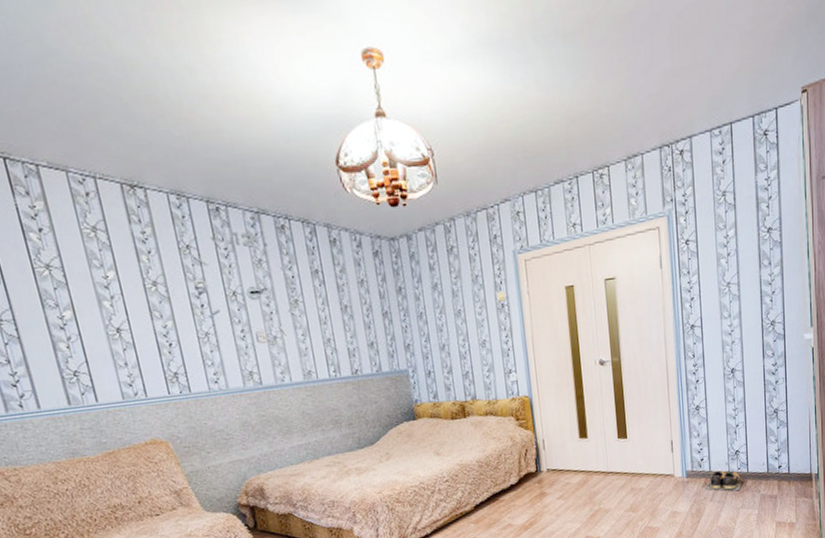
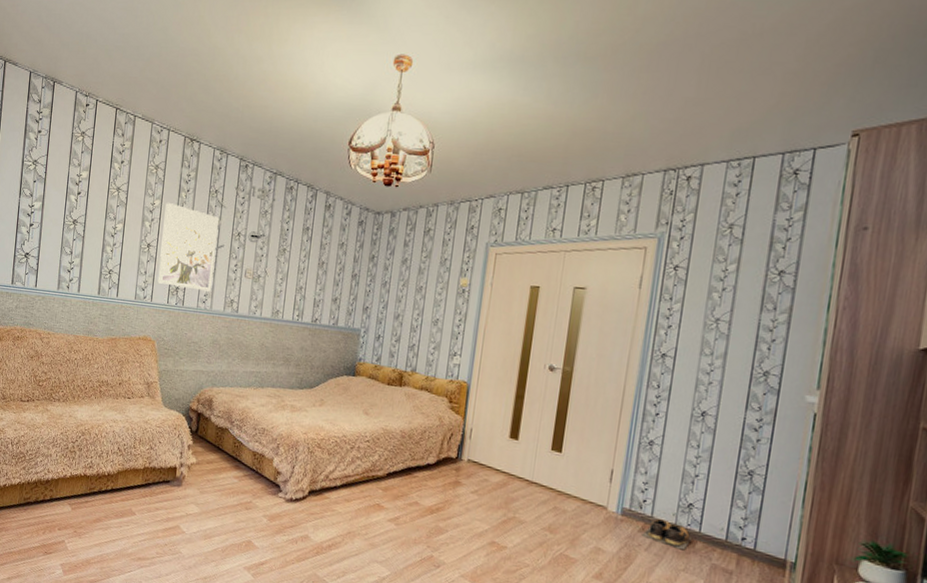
wall art: none [123,271,220,374] -> present [157,202,220,292]

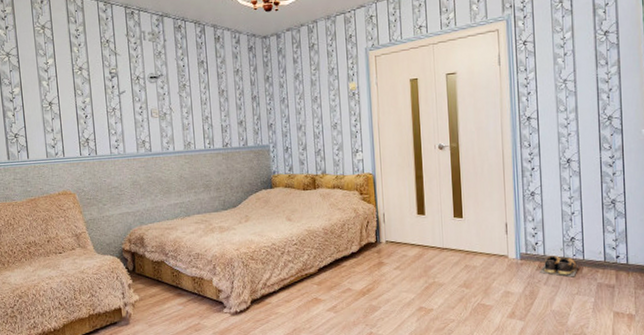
wall art: present [157,202,220,292] -> none [59,58,121,138]

